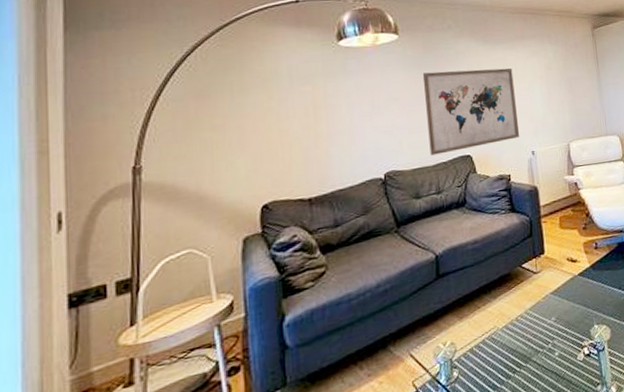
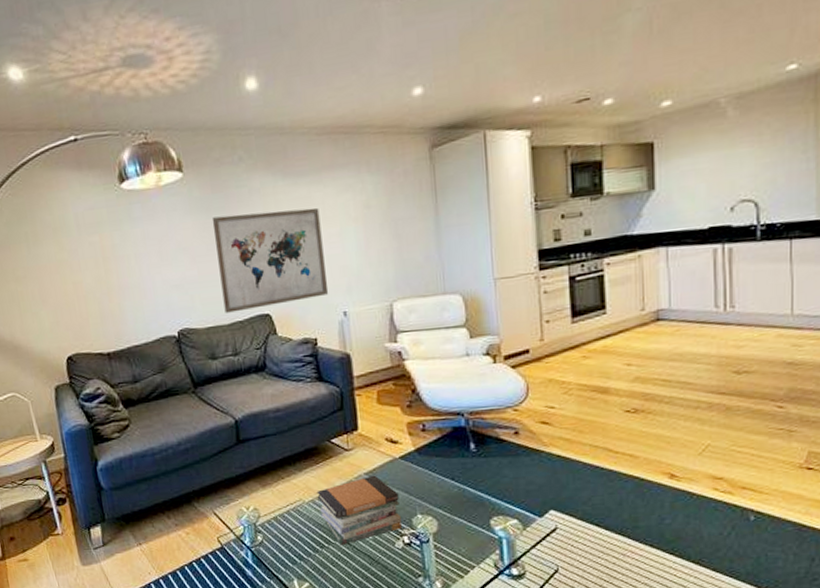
book stack: none [509,293,582,367] -> present [316,475,402,545]

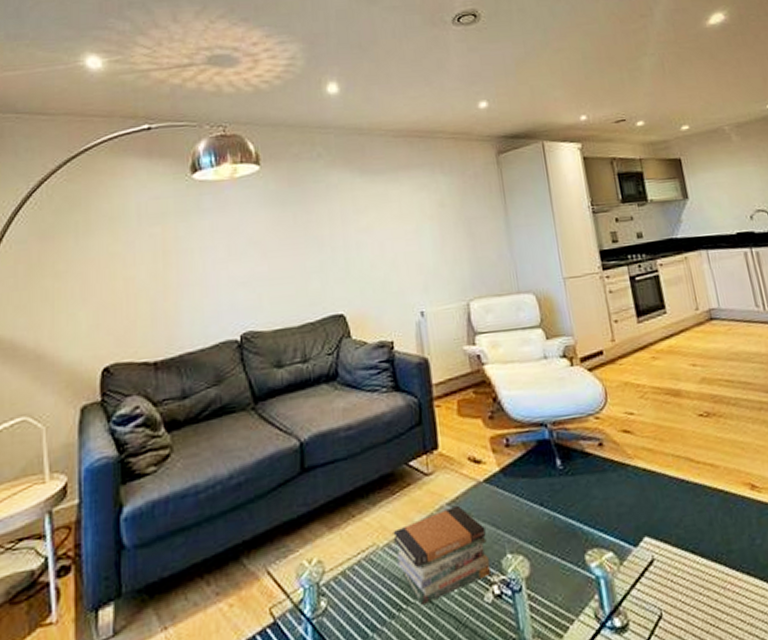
wall art: present [212,207,329,313] -> none [287,204,406,314]

